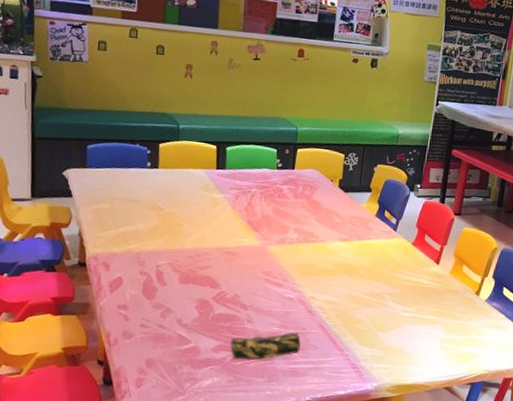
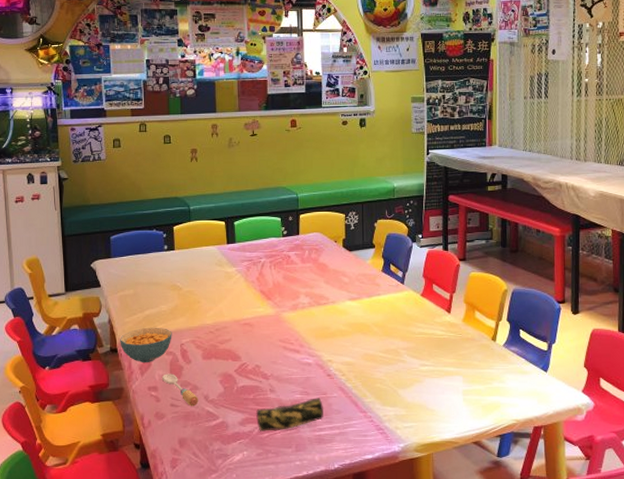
cereal bowl: none [89,245,149,281] -> present [120,327,172,362]
spoon: none [133,293,171,329] -> present [161,373,199,407]

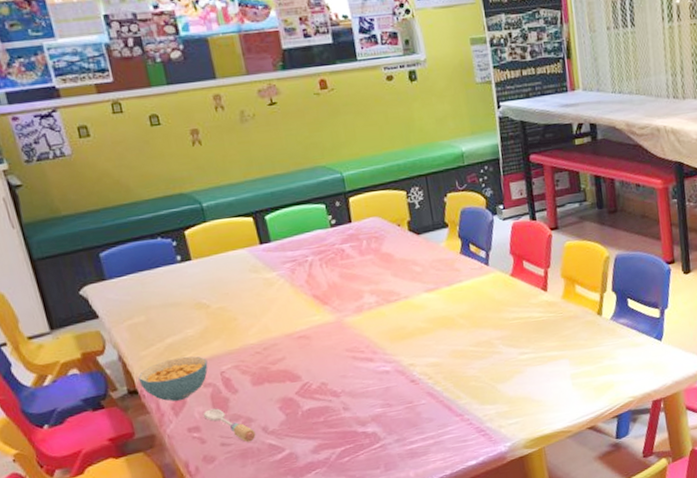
pencil case: present [255,398,323,431] -> none [329,408,413,457]

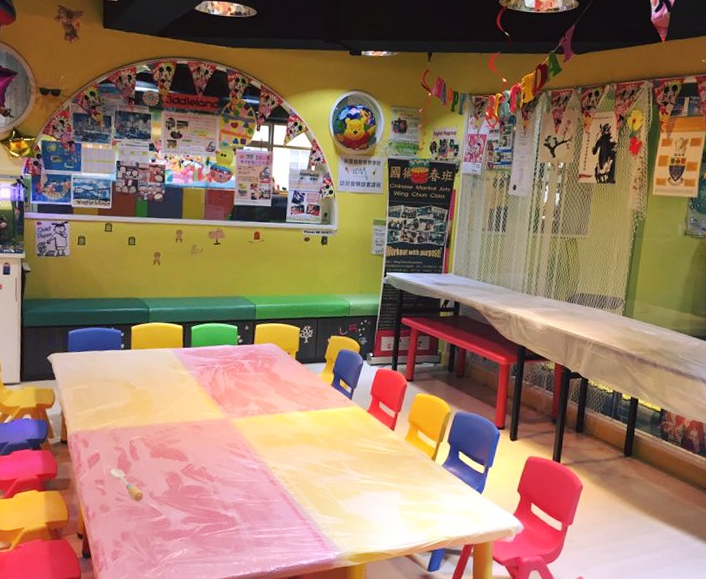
cereal bowl: present [138,356,208,401] -> none [70,422,123,456]

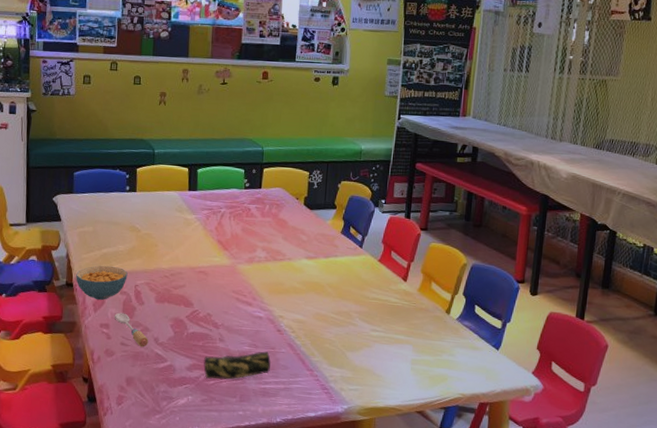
cereal bowl: none [70,422,123,456] -> present [76,265,128,300]
pencil case: none [198,502,264,531] -> present [203,351,271,380]

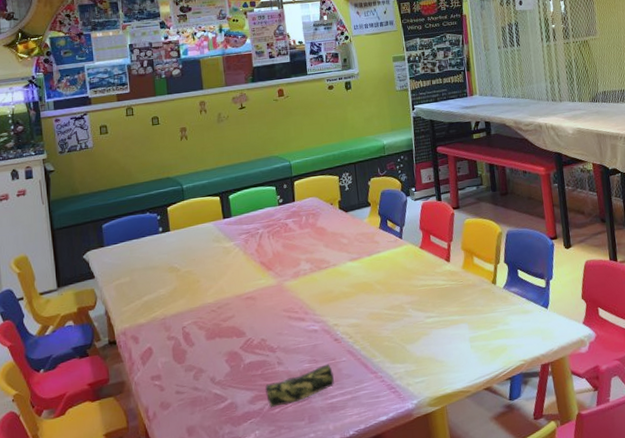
cereal bowl: present [76,265,128,300] -> none [118,312,173,352]
spoon: present [114,312,149,347] -> none [164,359,205,391]

